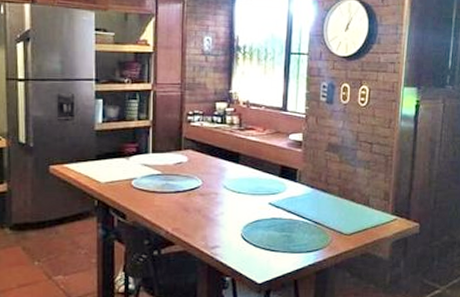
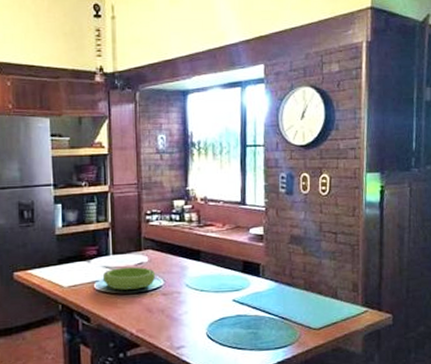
bowl: none [142,166,195,188] -> present [103,267,156,290]

